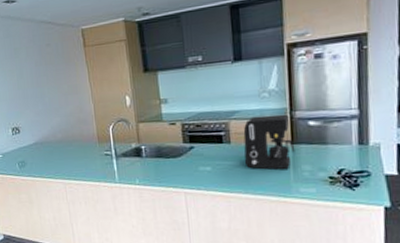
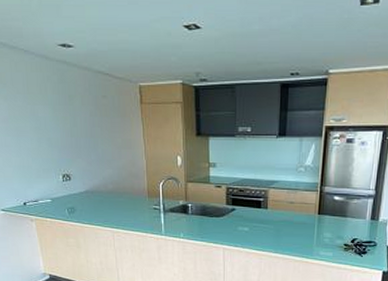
coffee maker: present [243,114,296,170] -> none [278,187,321,235]

